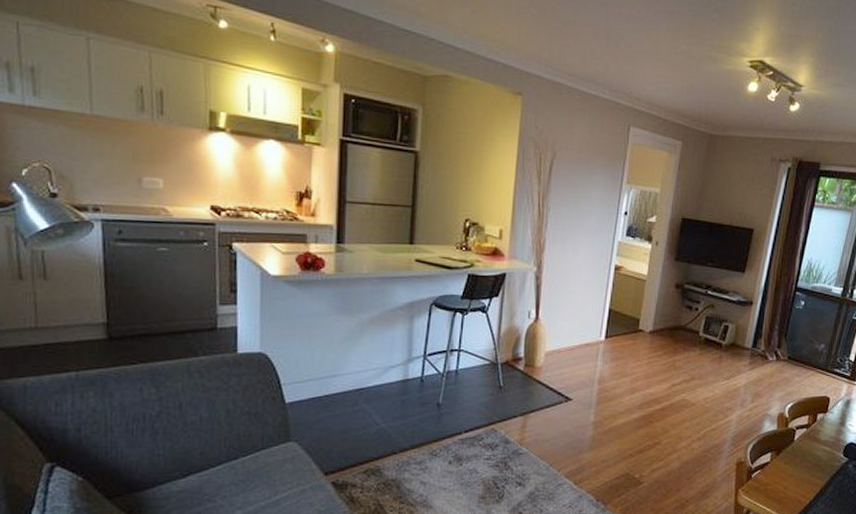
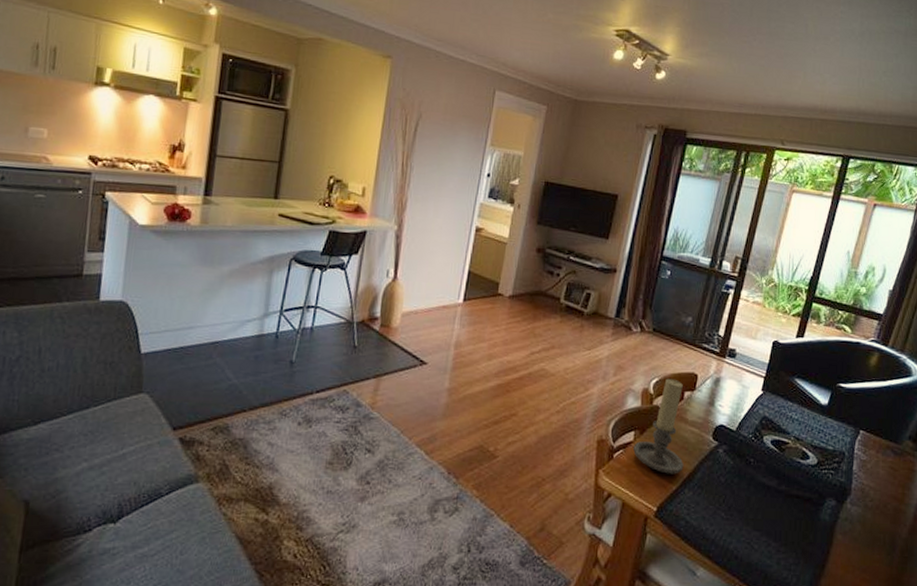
candle holder: none [770,402,817,490] -> present [633,378,684,474]

